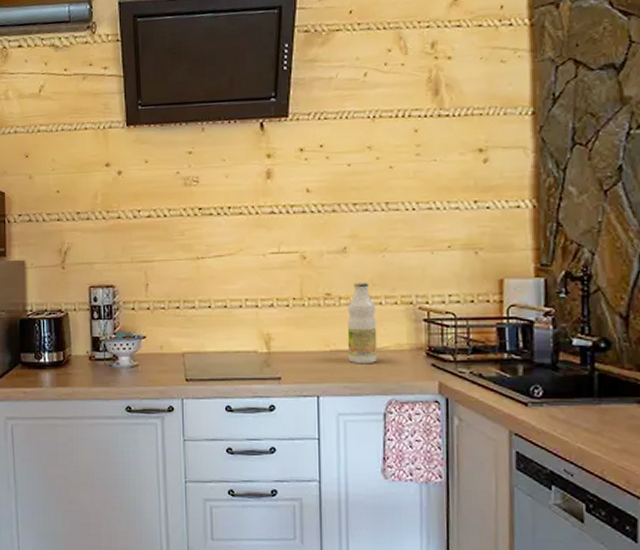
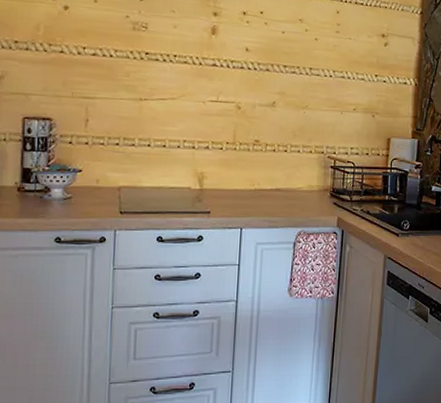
bottle: present [347,282,378,364] -> none [269,132,295,202]

